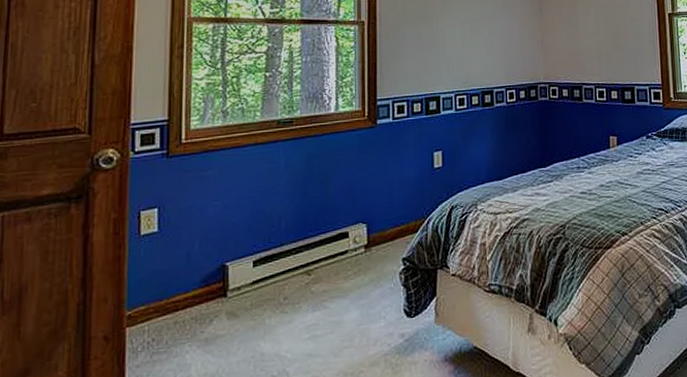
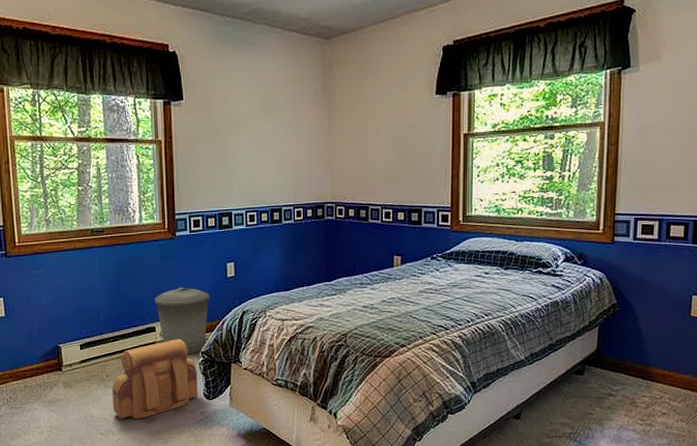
backpack: none [290,244,397,354] -> present [112,338,198,420]
trash can: none [349,182,414,263] -> present [154,287,210,355]

